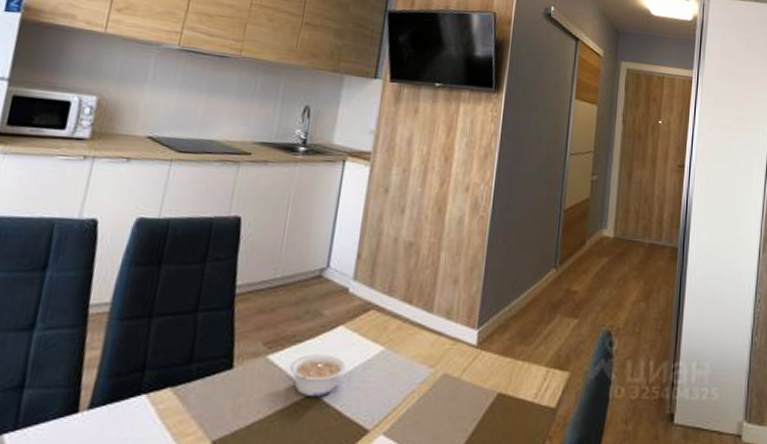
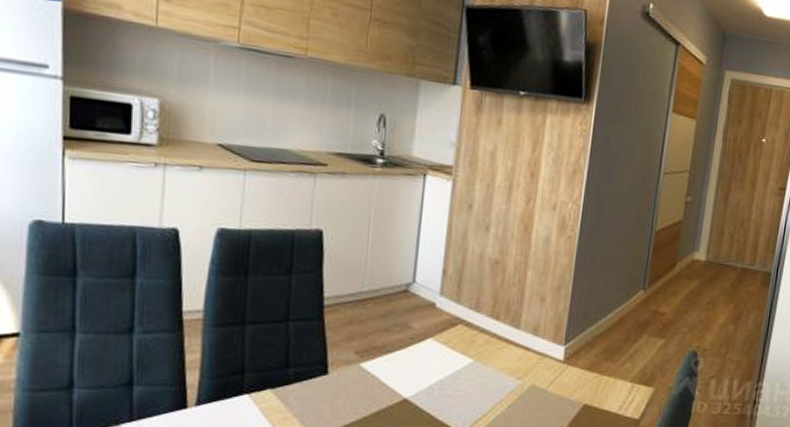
legume: present [289,354,347,398] -> none [382,364,438,403]

